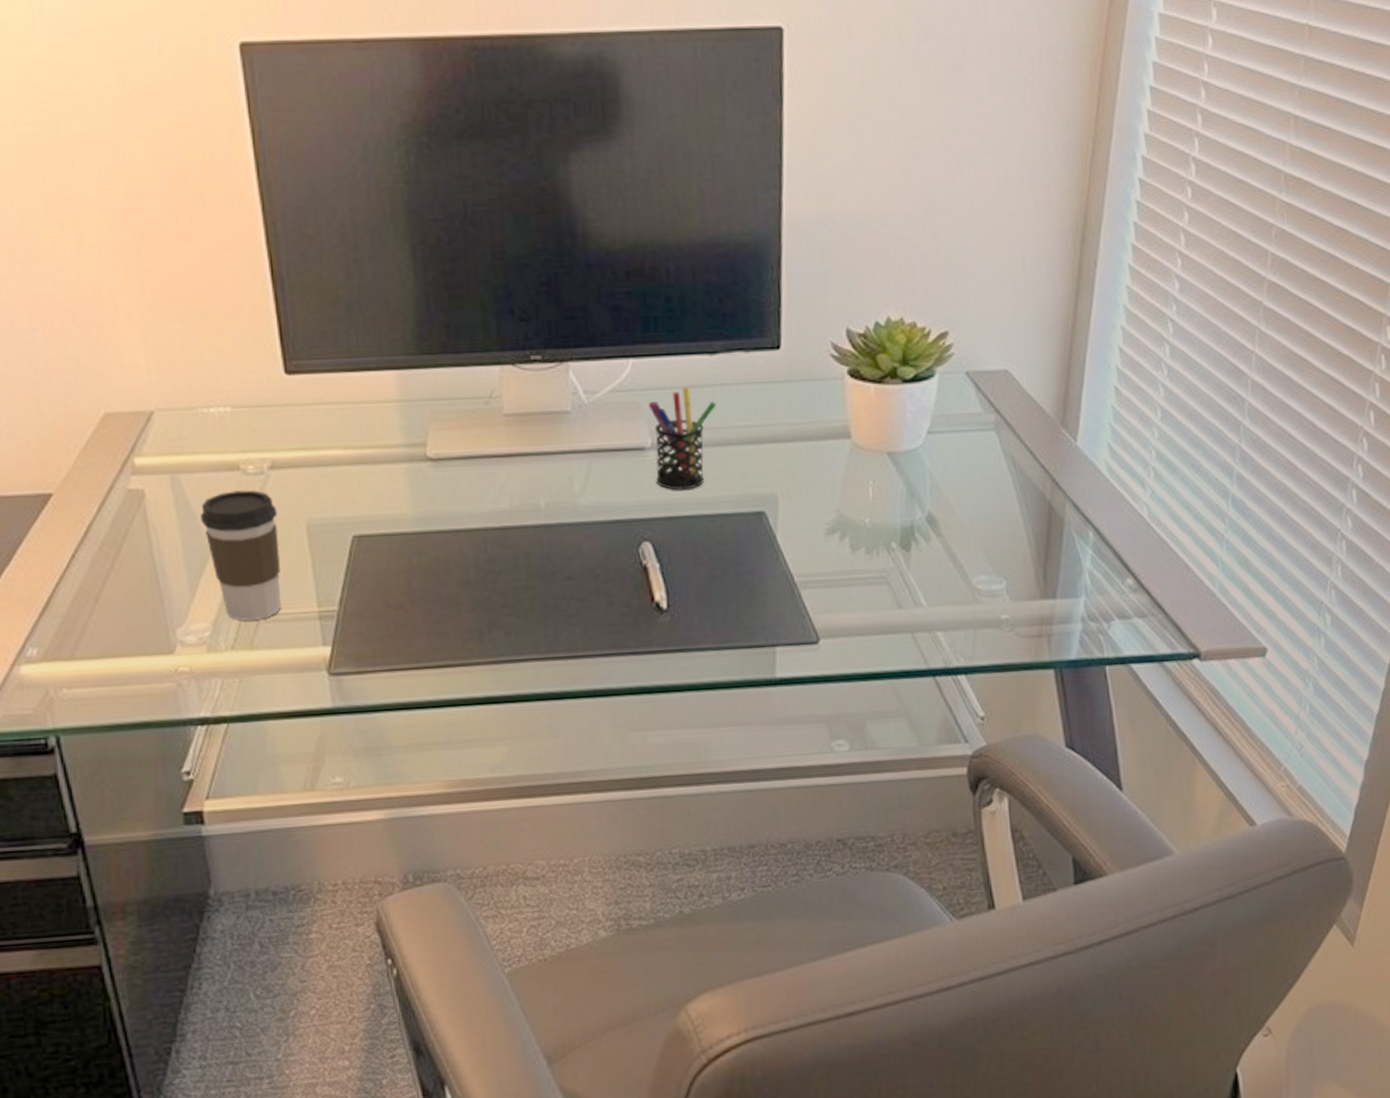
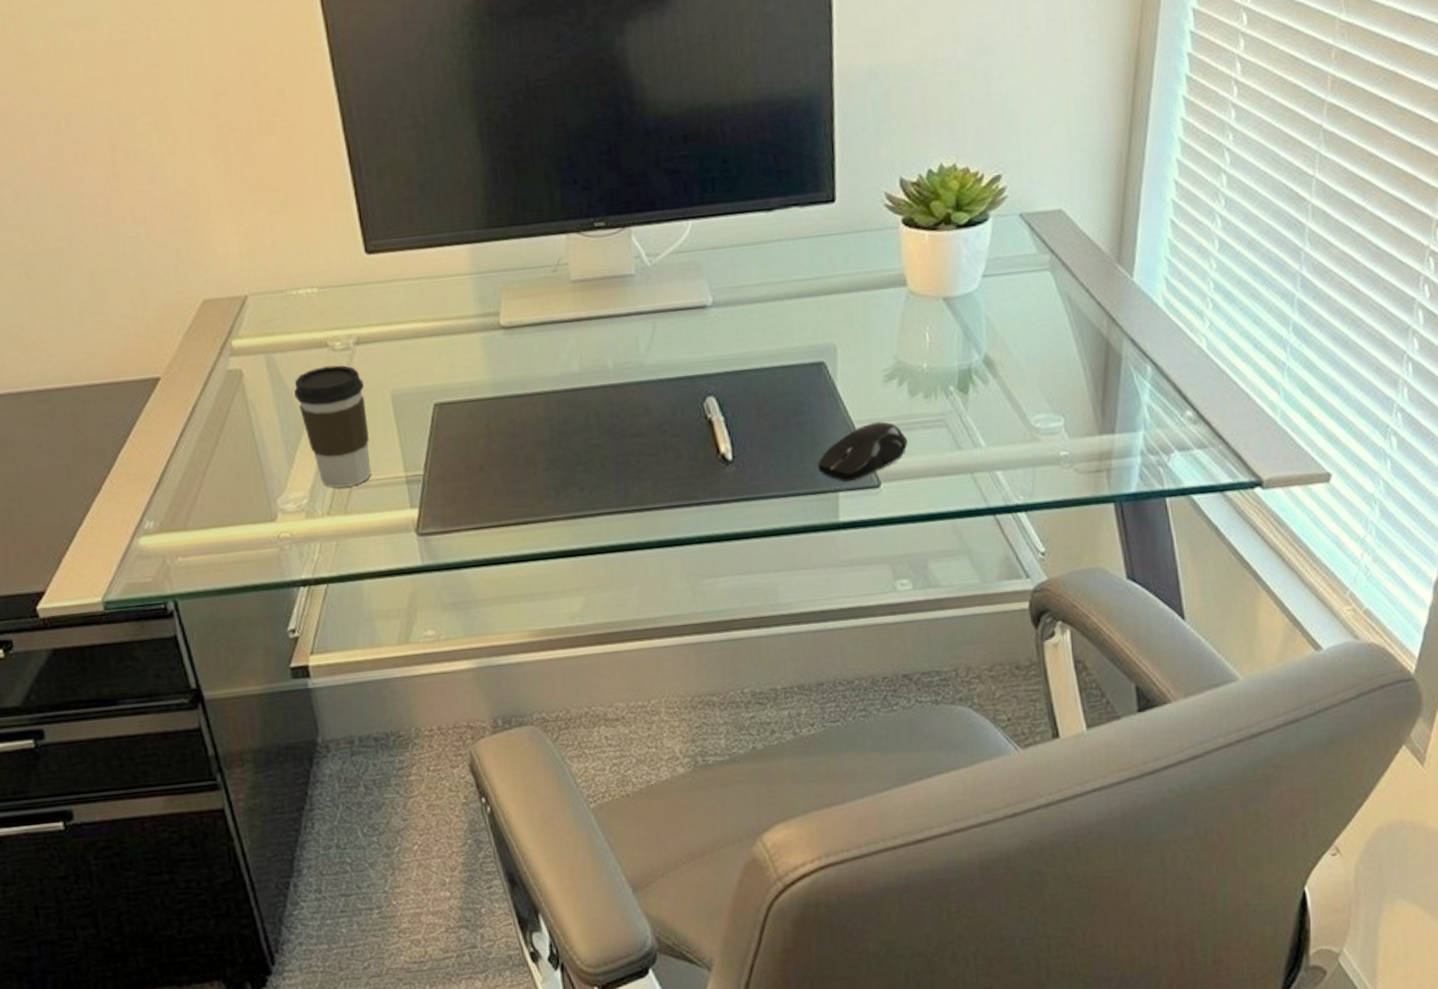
pen holder: present [648,387,716,490] -> none [708,244,774,346]
computer mouse: none [754,576,849,637] -> present [817,421,908,482]

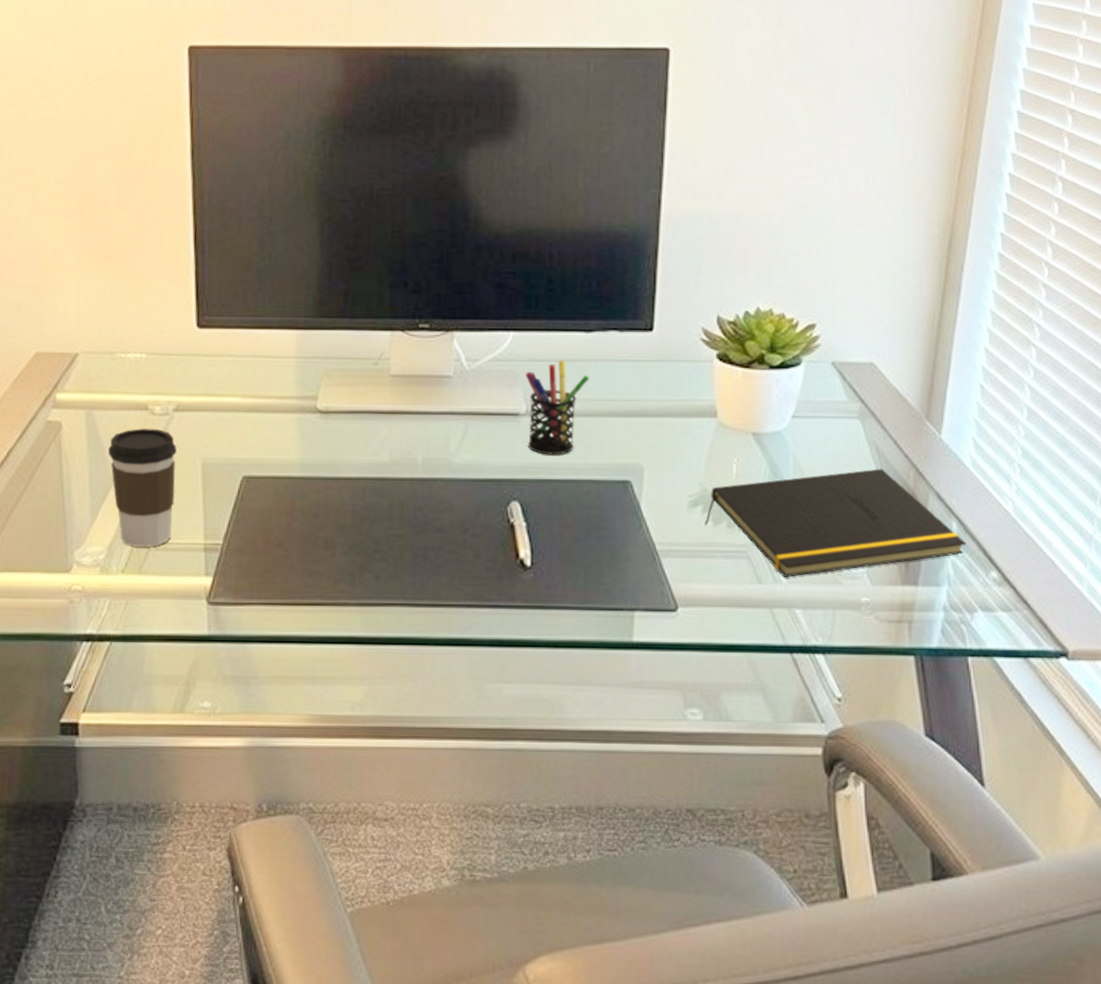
pen holder: none [708,244,774,346] -> present [525,361,589,455]
computer mouse: present [817,421,908,482] -> none [615,546,708,602]
notepad: none [901,319,1161,441] -> present [704,468,966,577]

